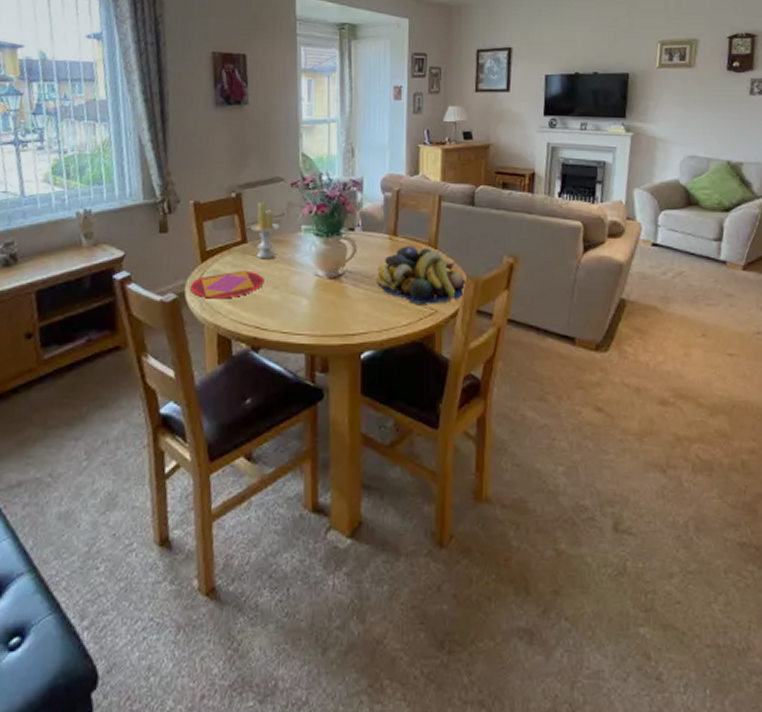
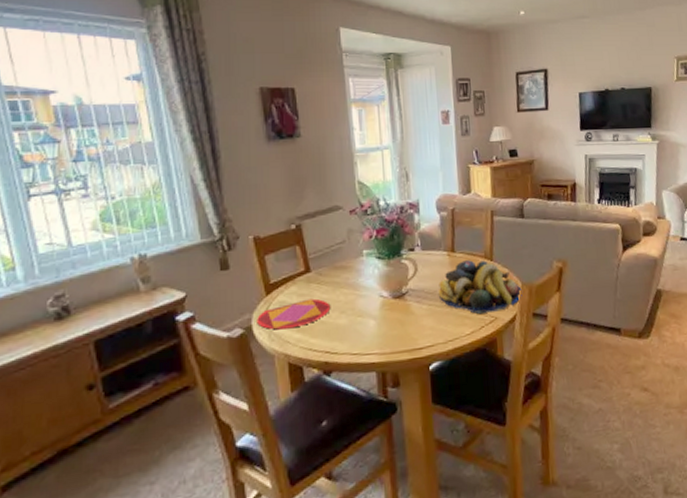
candle: present [251,202,280,260] -> none [314,231,343,287]

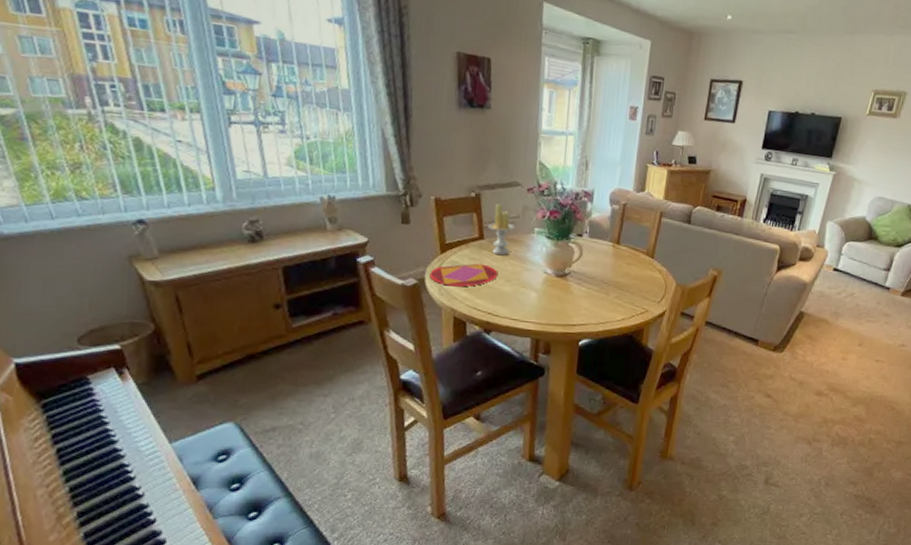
candle: none [314,231,343,287] -> present [488,203,516,256]
fruit bowl: present [438,260,522,314] -> none [597,253,675,305]

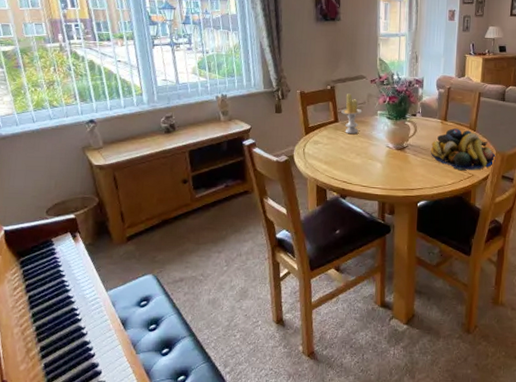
plate: present [429,263,498,287] -> none [297,141,350,161]
fruit bowl: none [597,253,675,305] -> present [430,128,496,170]

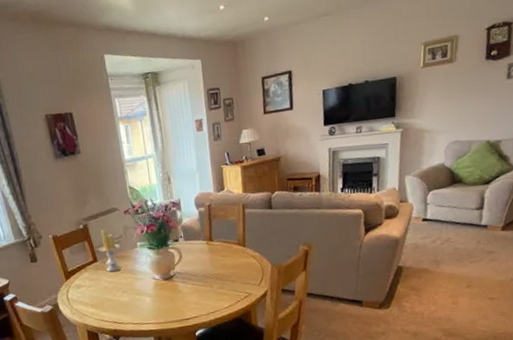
fruit bowl: present [430,128,496,170] -> none [200,247,272,291]

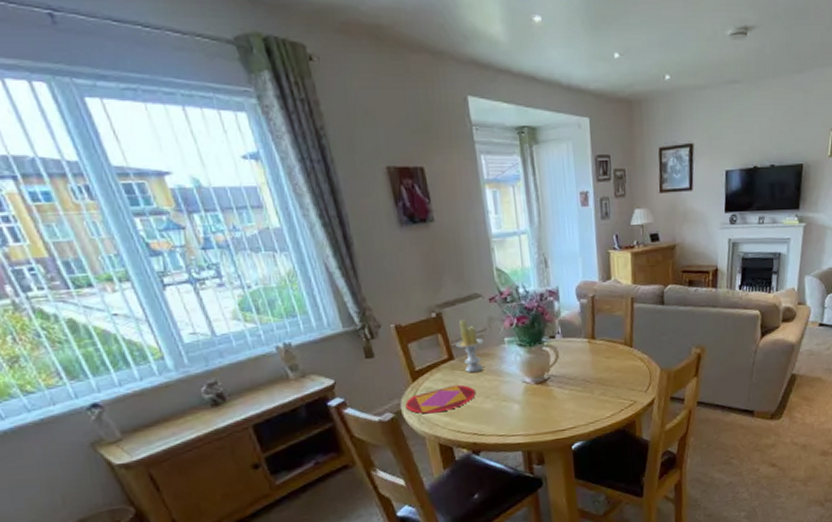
plate: none [61,282,115,306] -> present [405,384,476,414]

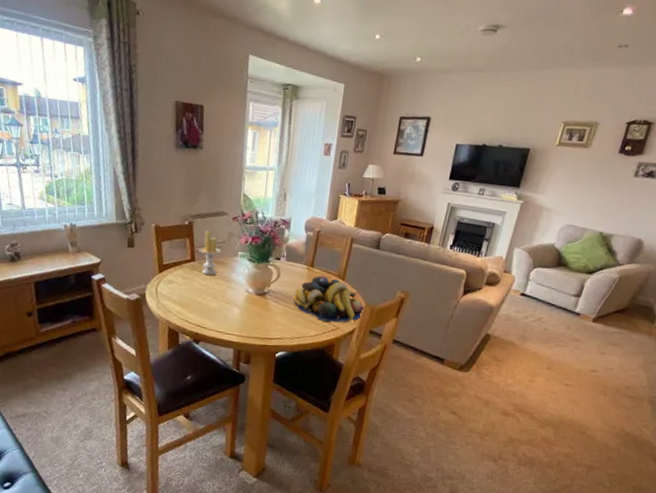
plate: present [405,384,476,414] -> none [149,282,207,302]
fruit bowl: none [579,347,661,398] -> present [293,276,365,323]

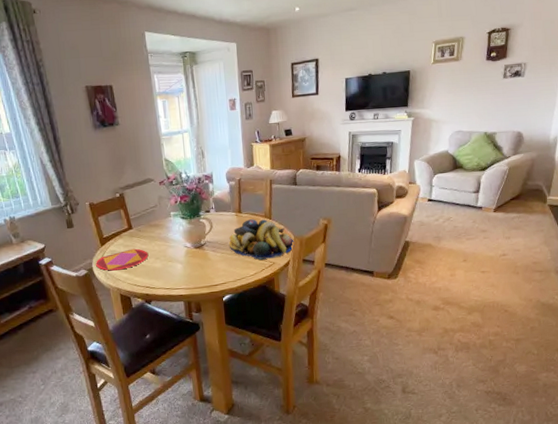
plate: none [149,282,207,302] -> present [96,248,149,271]
candle: present [199,230,222,276] -> none [134,198,155,240]

